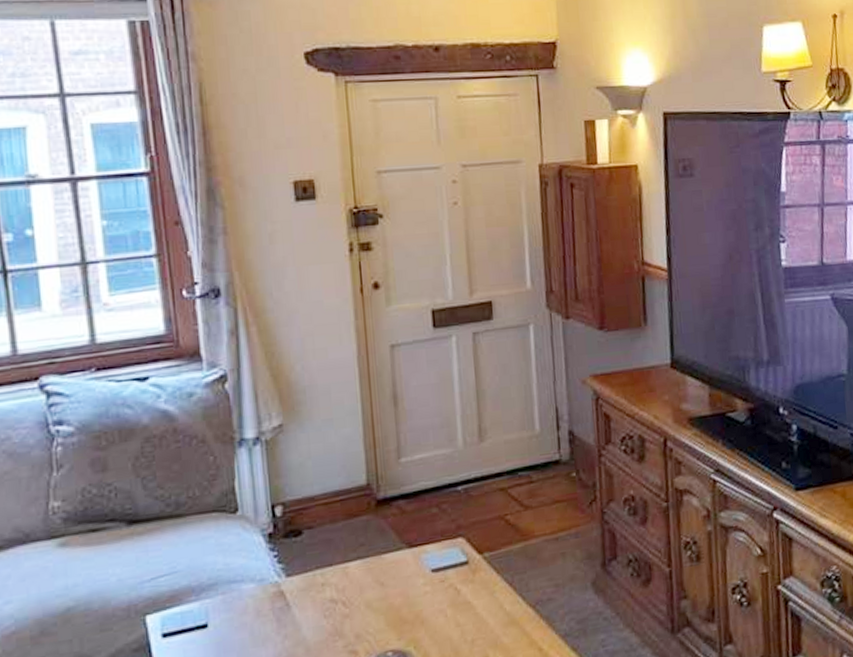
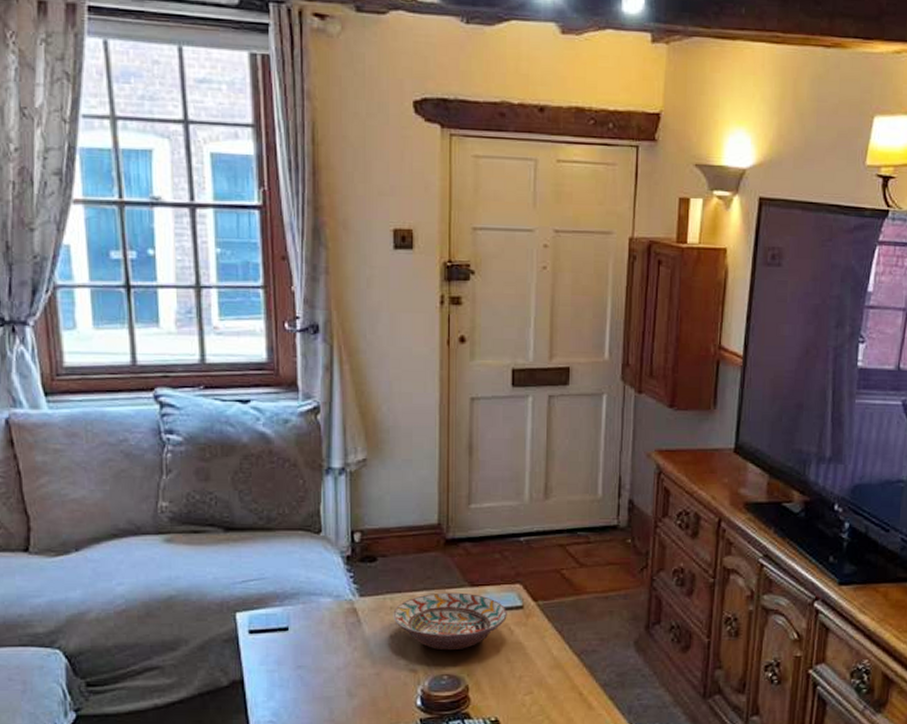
decorative bowl: none [325,555,452,624] -> present [393,592,507,651]

